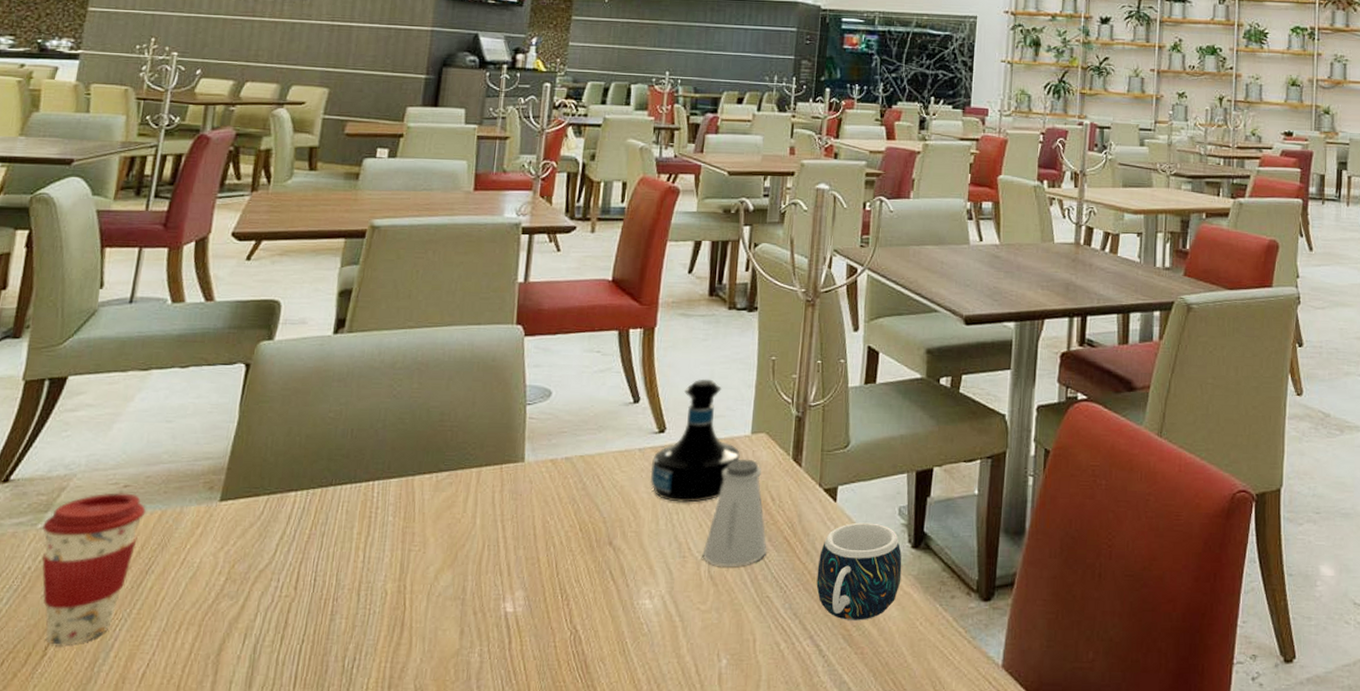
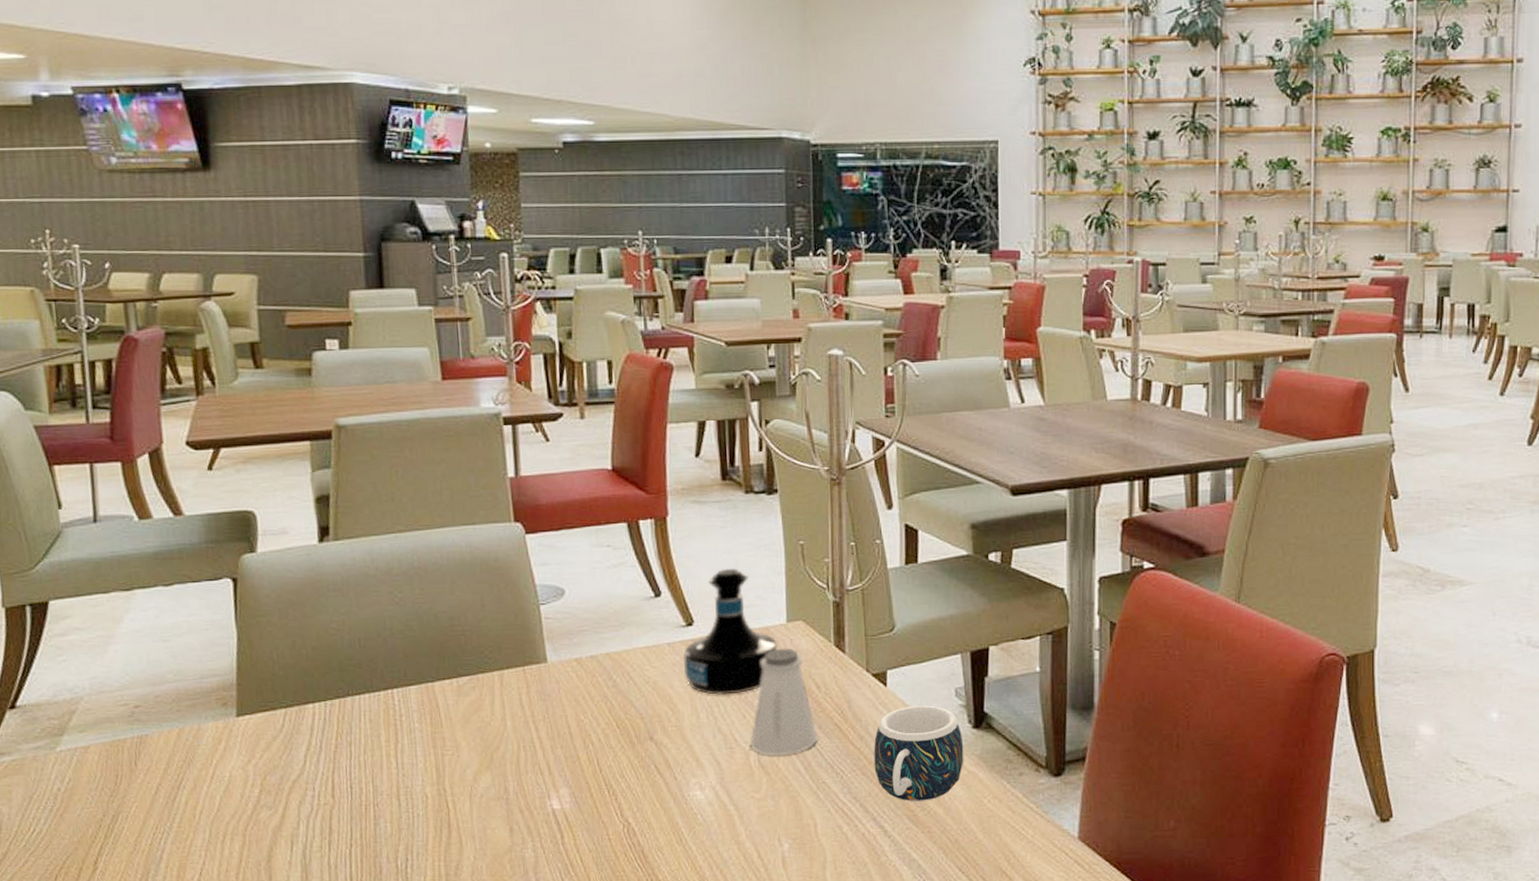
coffee cup: present [42,493,146,645] -> none [62,713,163,860]

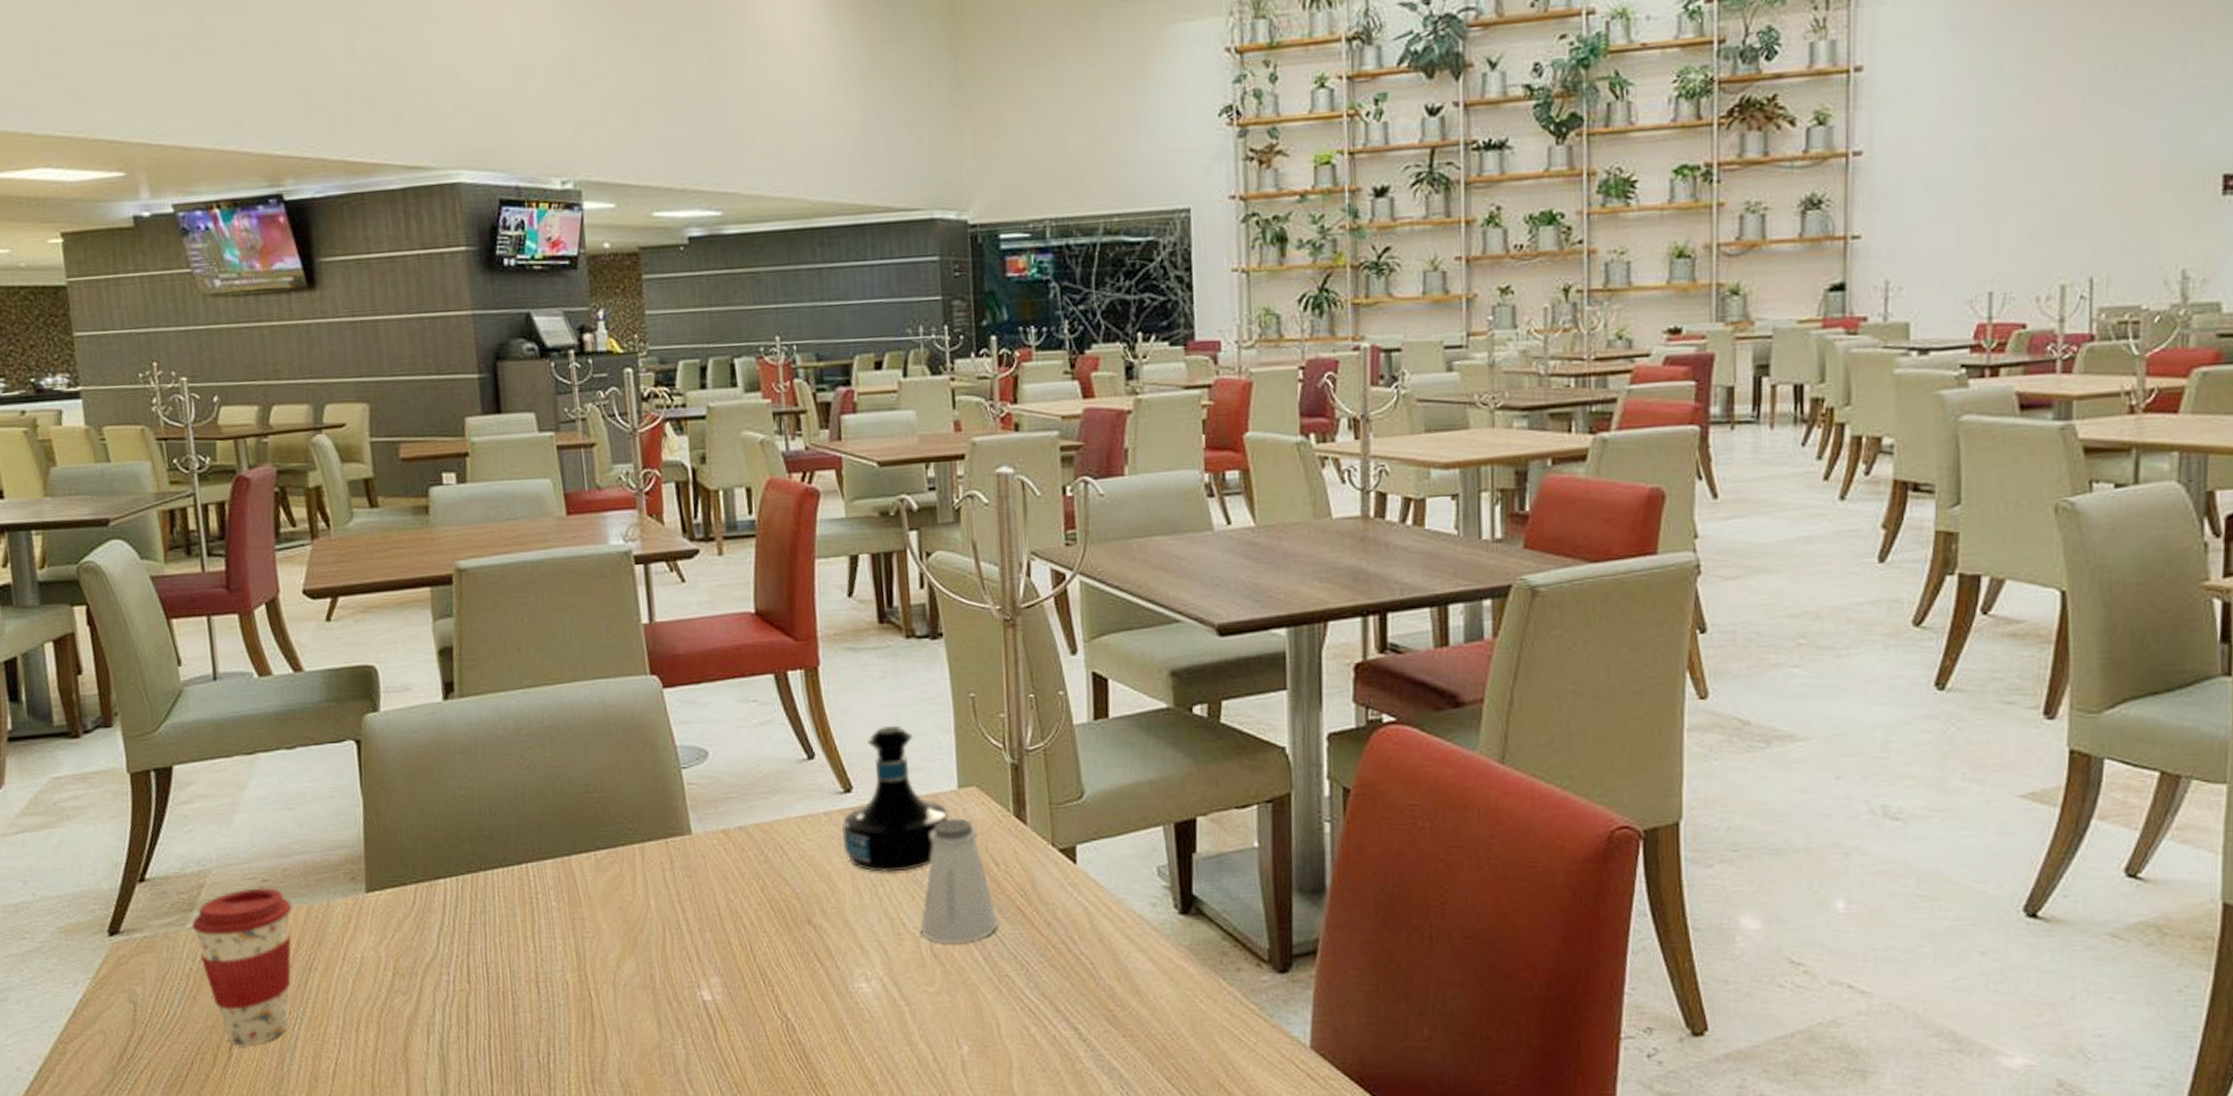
coffee cup: none [62,713,163,860] -> present [192,888,292,1046]
mug: present [873,705,964,801] -> none [1063,886,1171,999]

